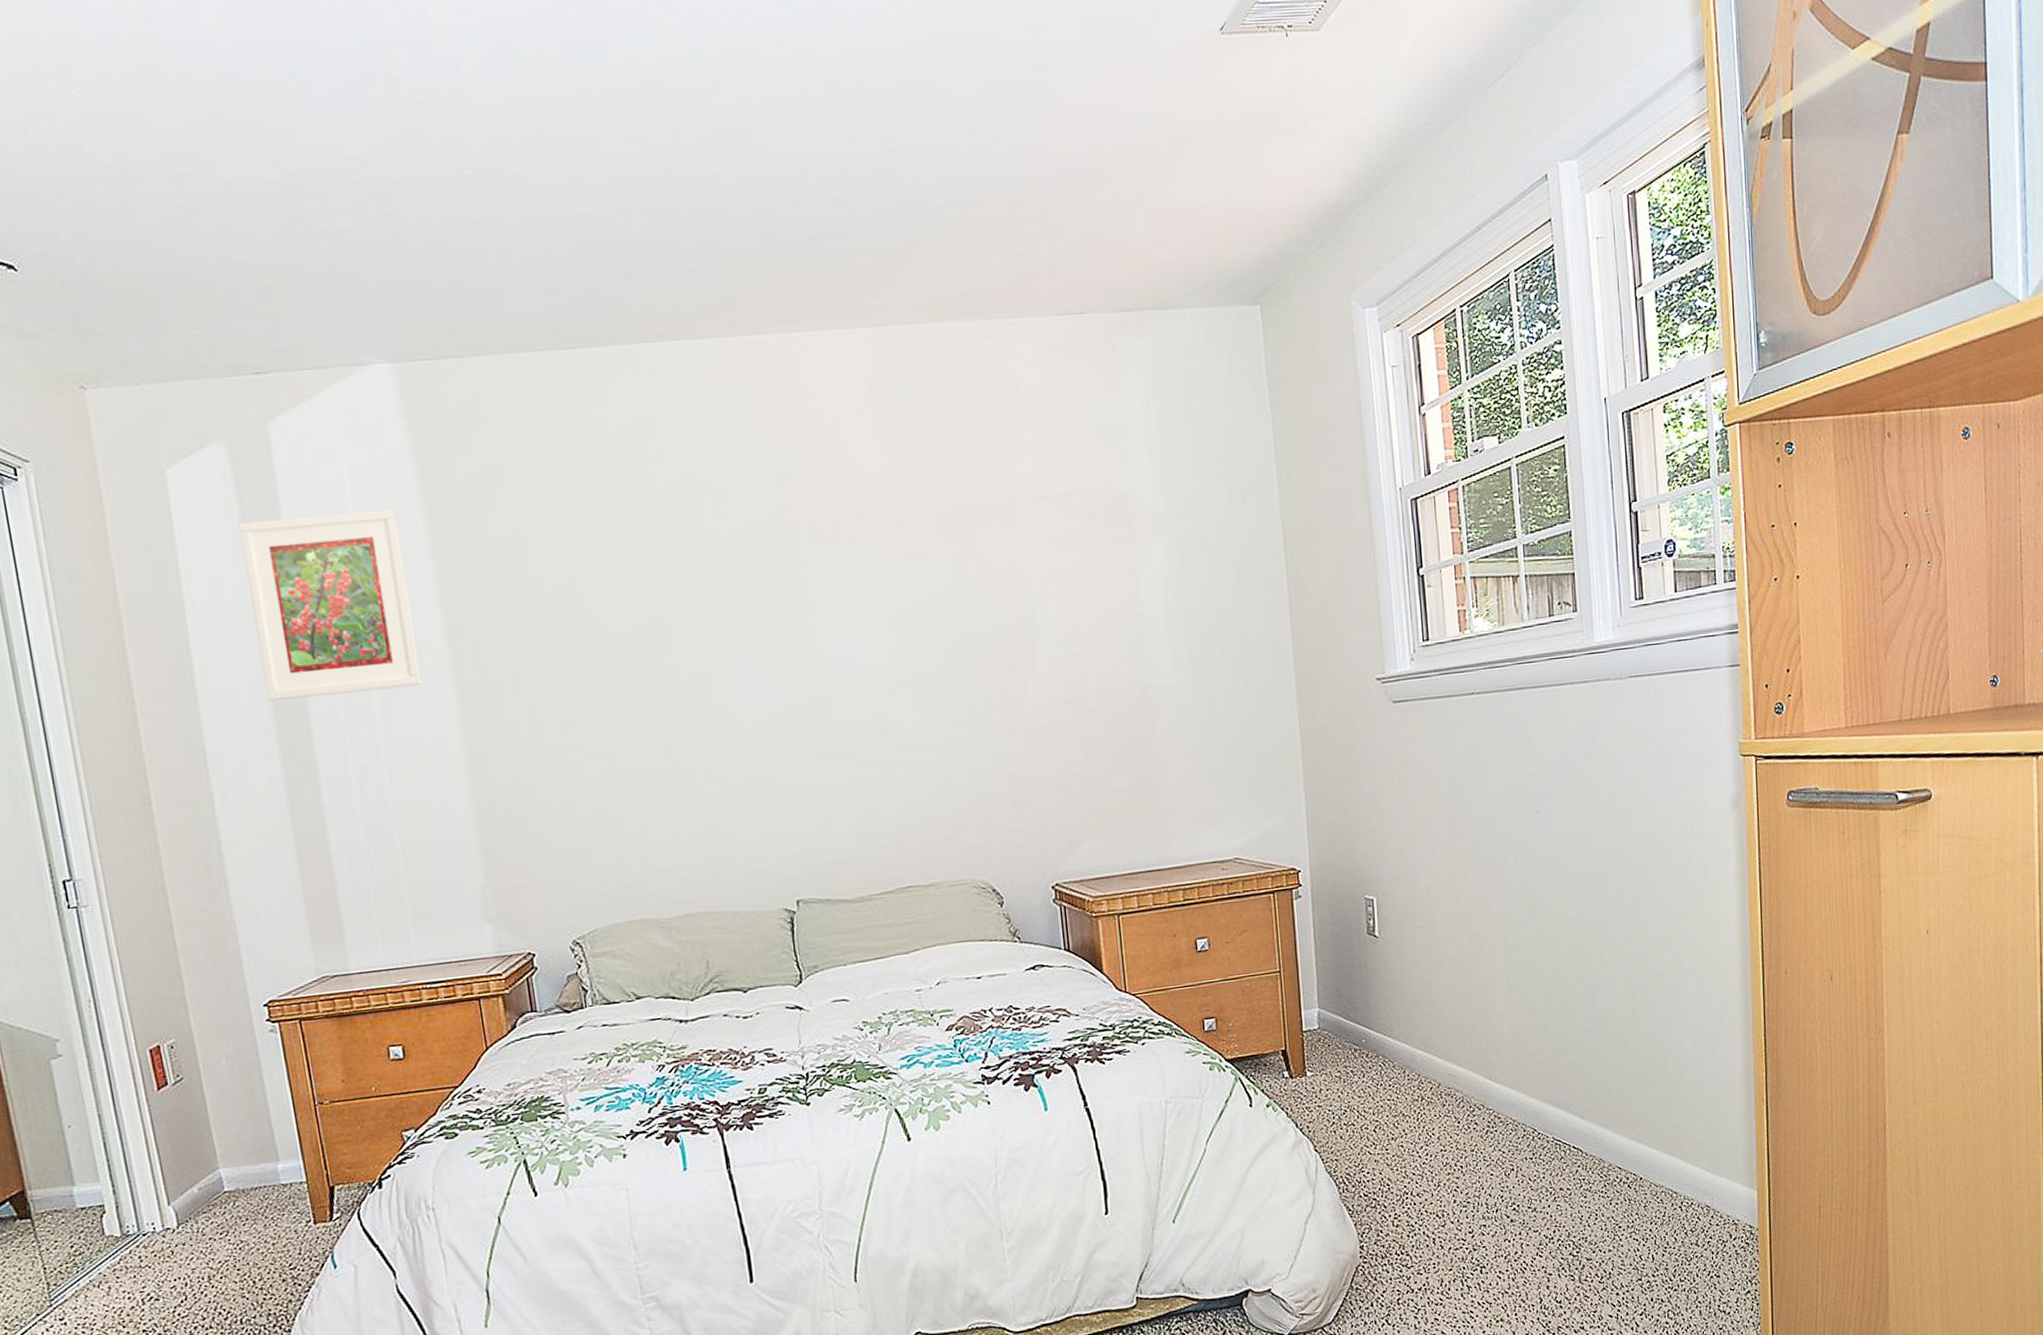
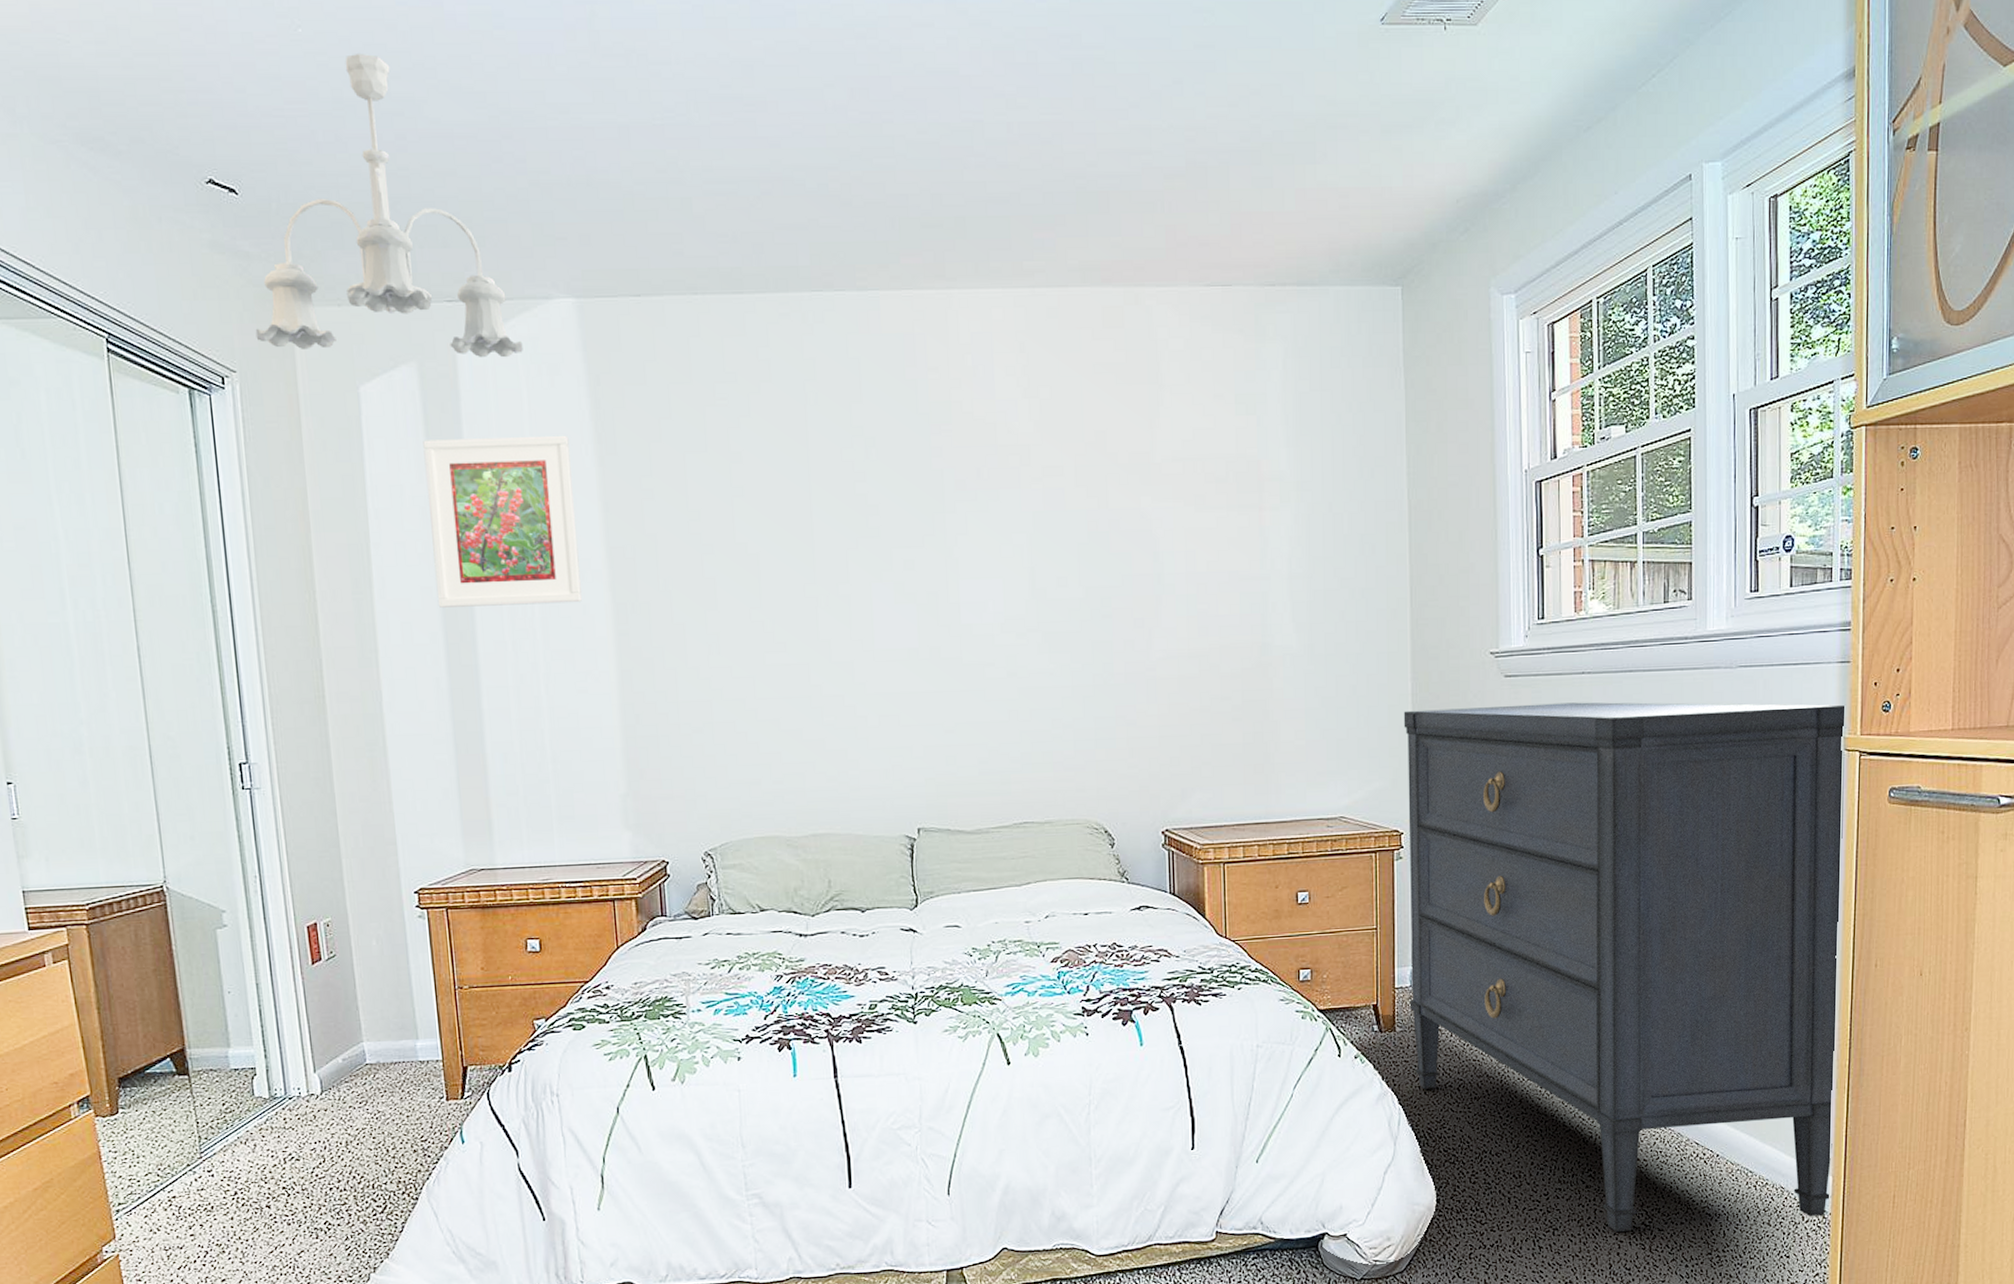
ceiling light fixture: none [47,112,340,435] -> present [255,53,523,358]
dresser: none [1292,709,1757,1266] -> present [1403,702,1846,1233]

